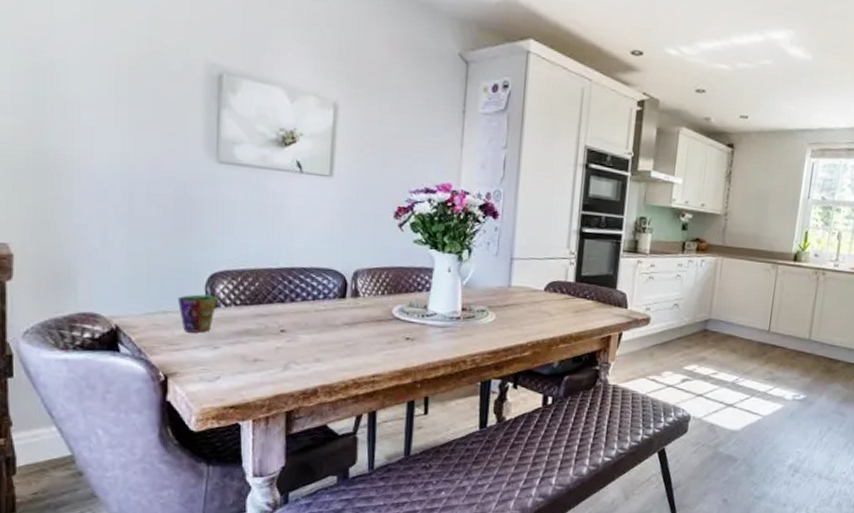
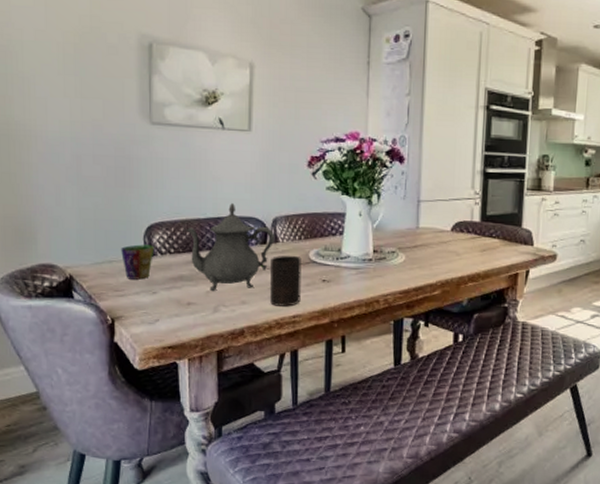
teapot: none [254,252,356,347] -> present [185,202,275,291]
cup: none [348,310,384,365] -> present [270,255,301,307]

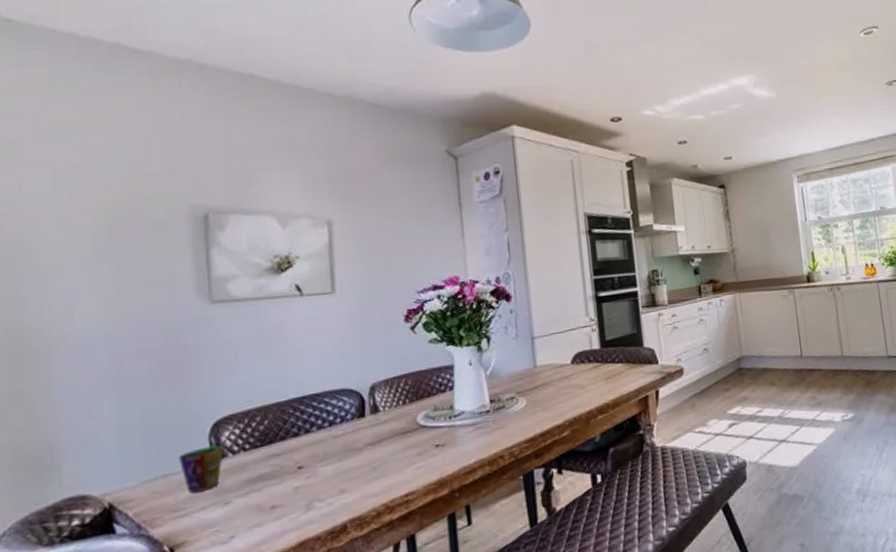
teapot: present [185,202,275,291] -> none [263,376,375,486]
cup: present [270,255,301,307] -> none [372,423,413,488]

